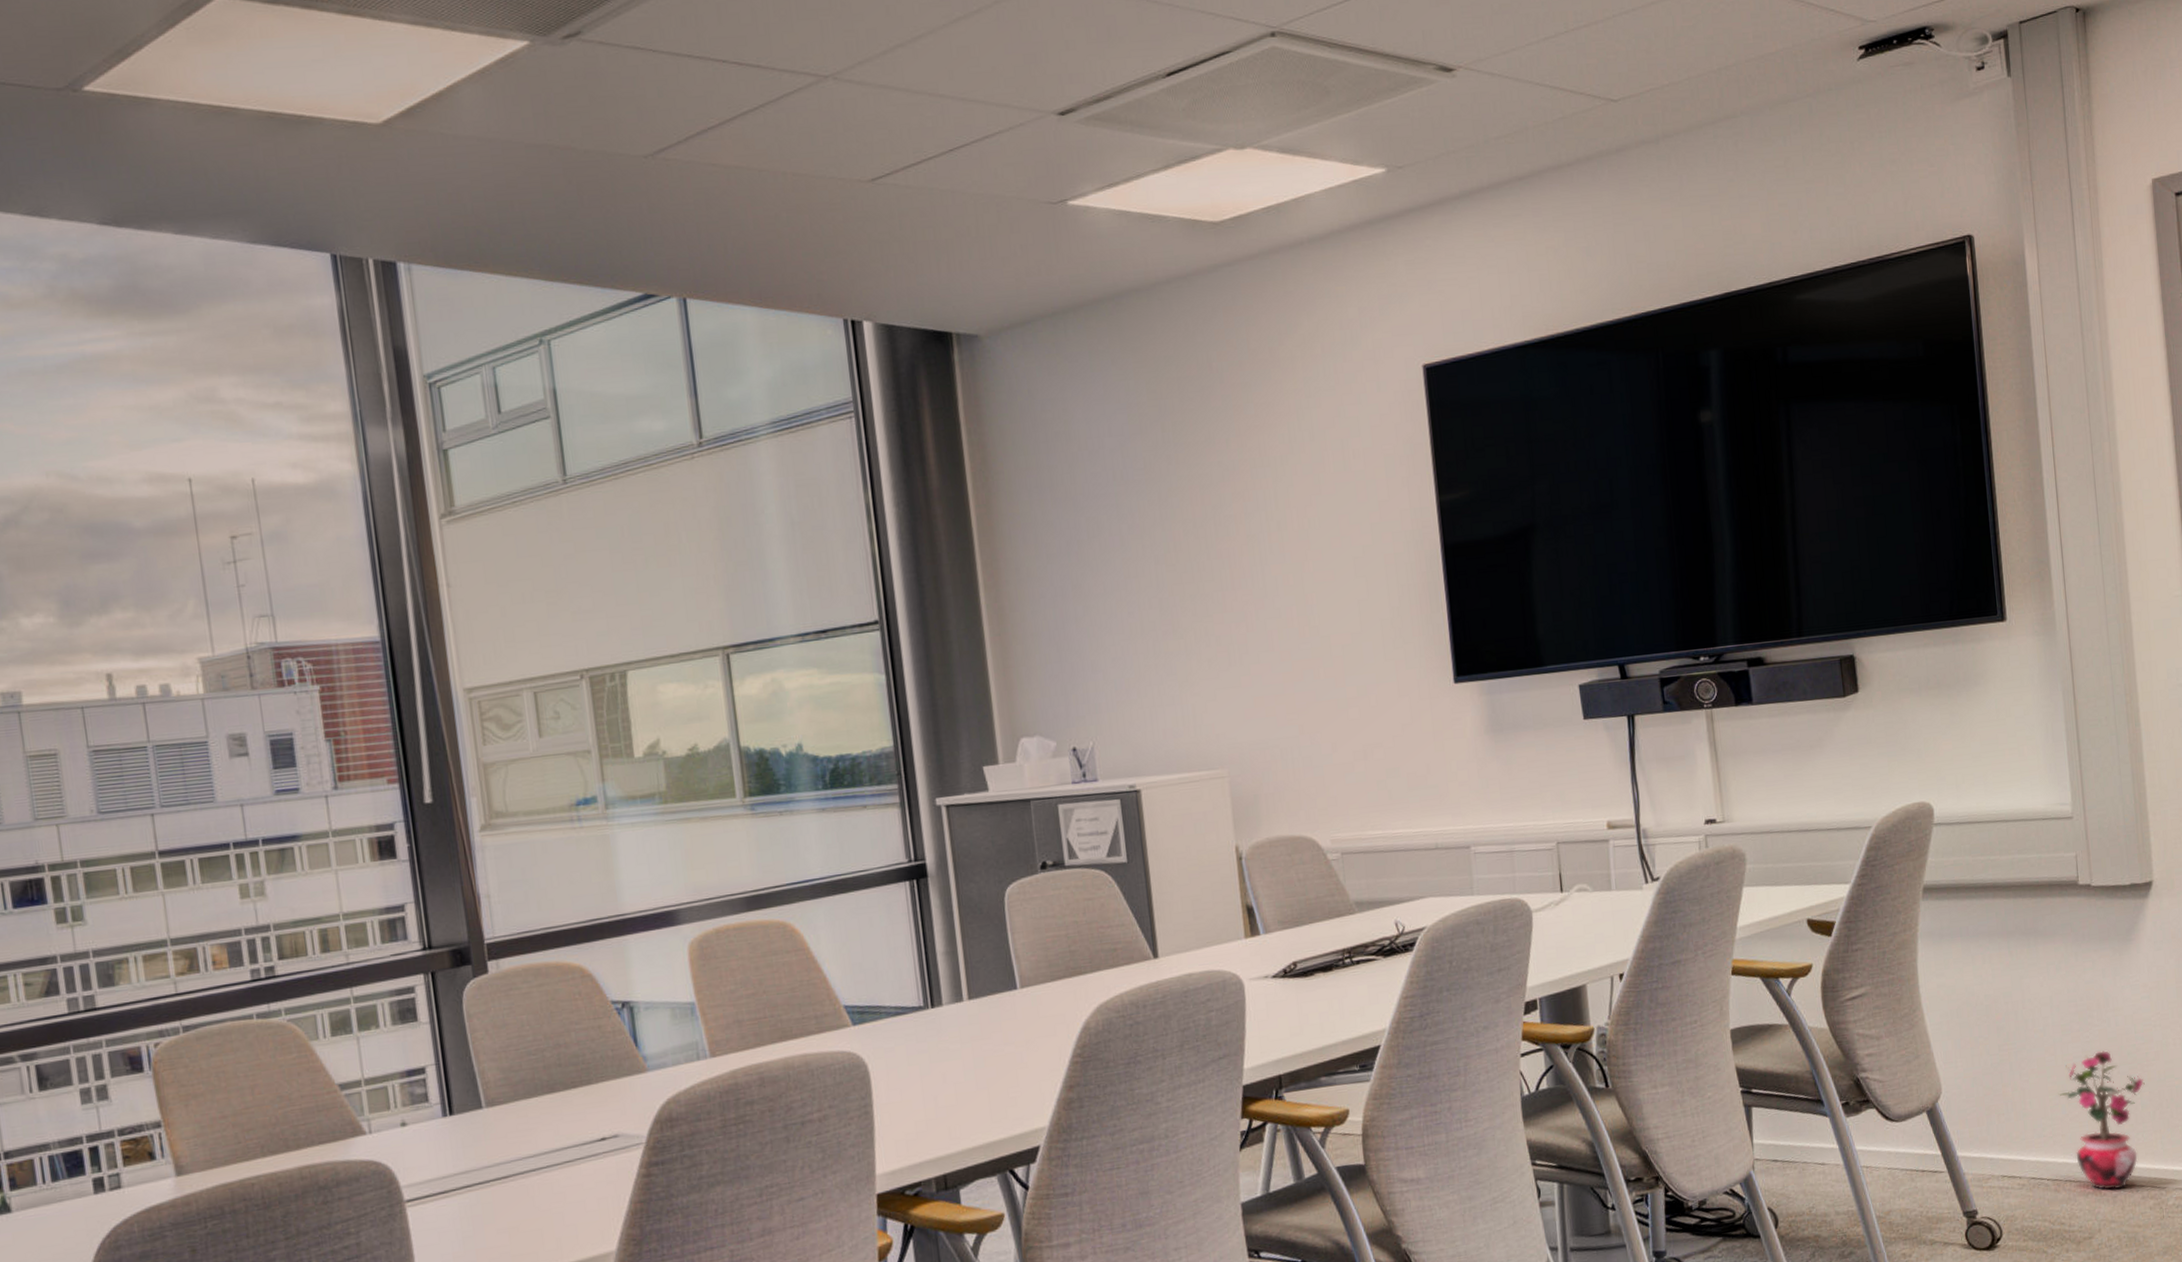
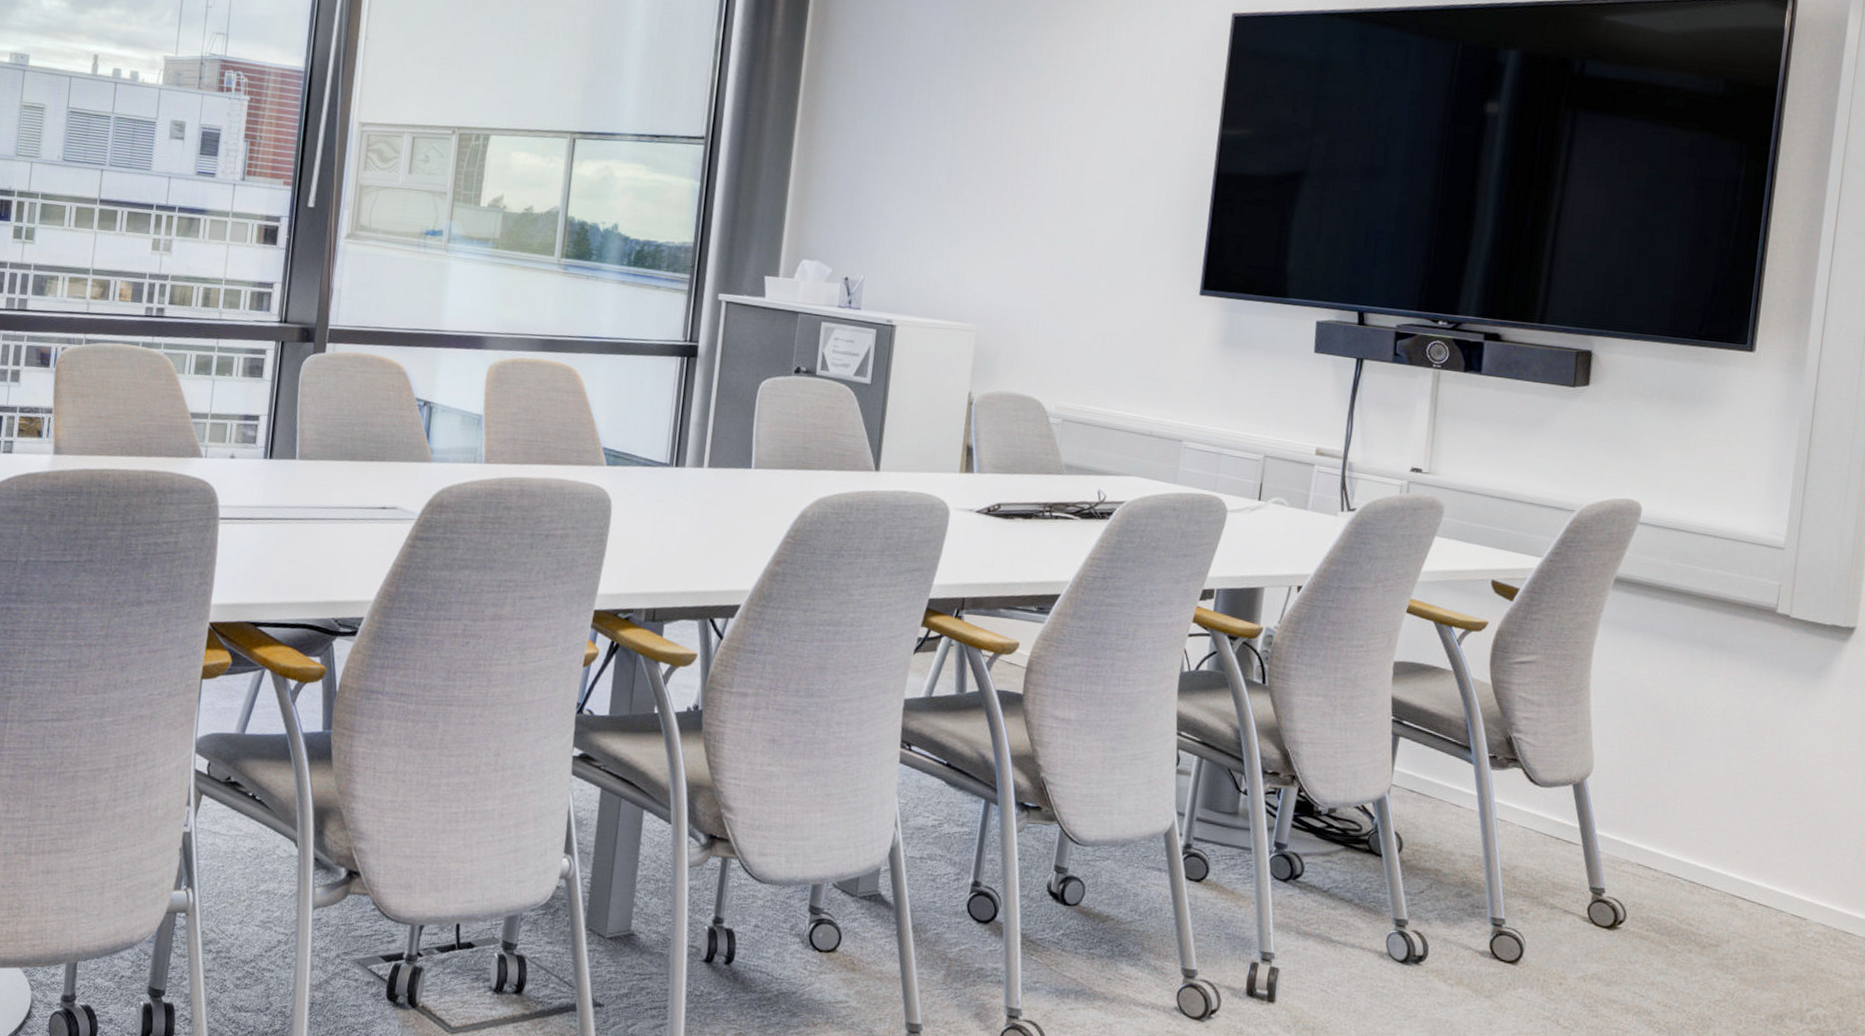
potted plant: present [2059,1051,2145,1190] -> none [1713,773,1806,909]

